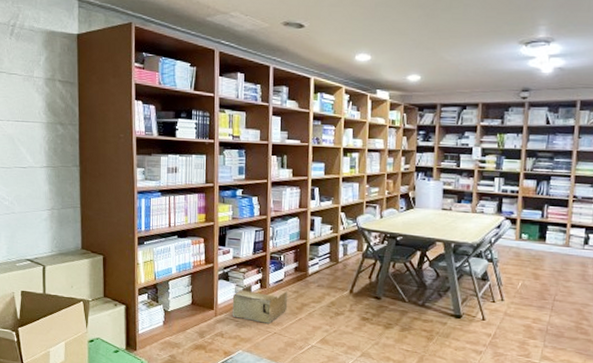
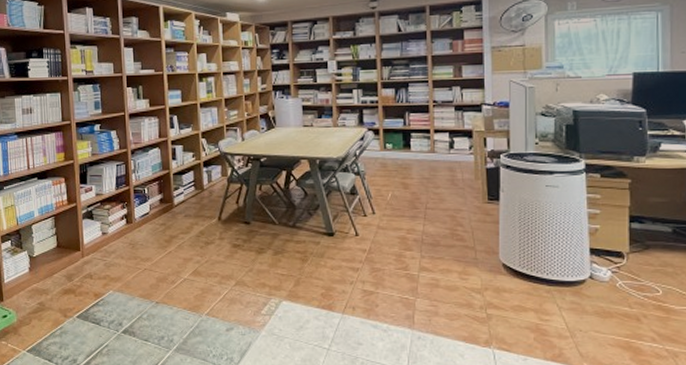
cardboard box: present [232,285,288,324] -> none [98,221,156,260]

